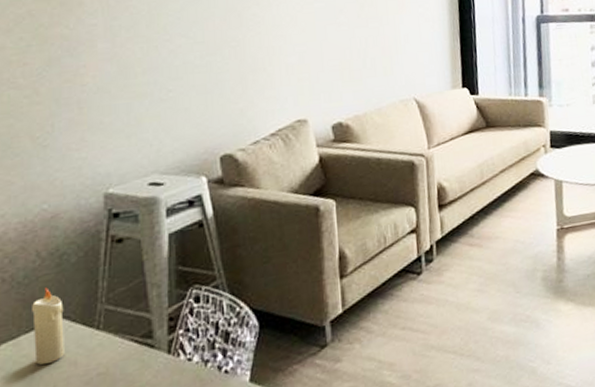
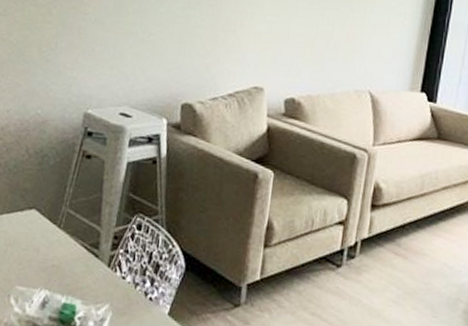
candle: present [32,287,65,365] -> none [10,180,38,244]

